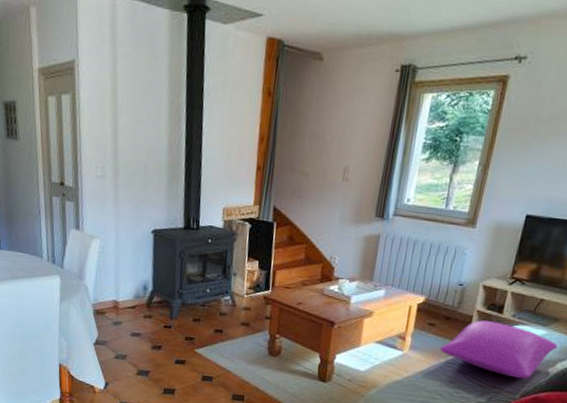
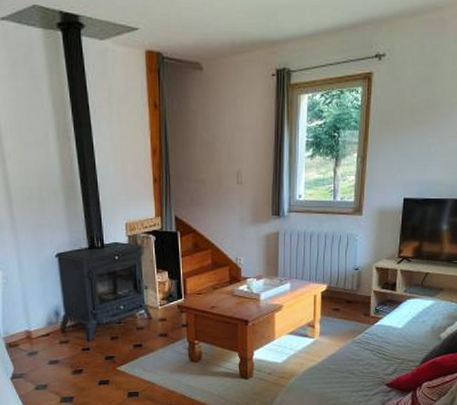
cushion: present [439,320,558,379] -> none [346,299,445,348]

